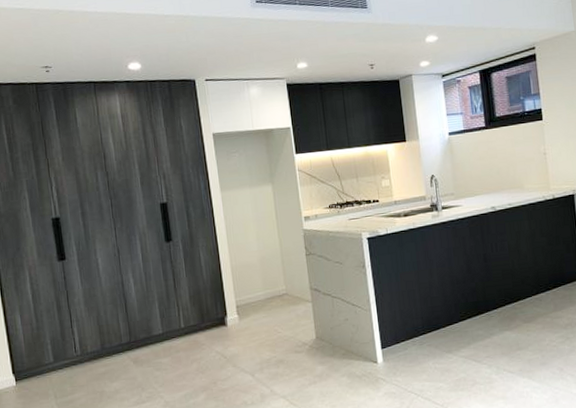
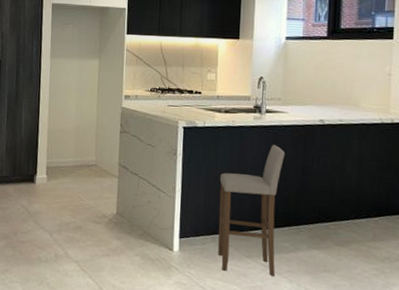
bar stool: none [409,239,475,371] -> present [218,145,286,276]

